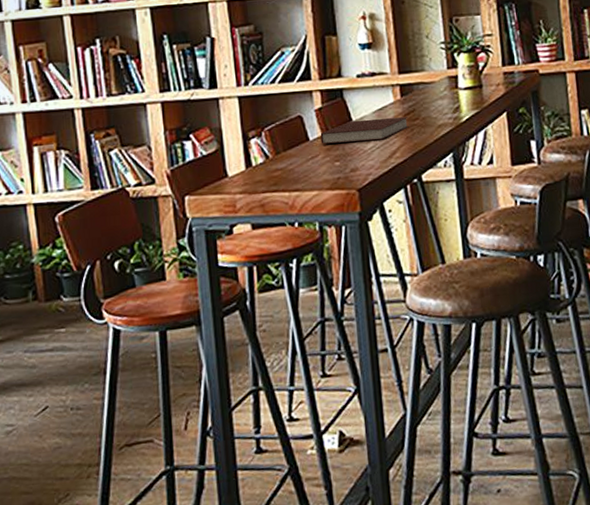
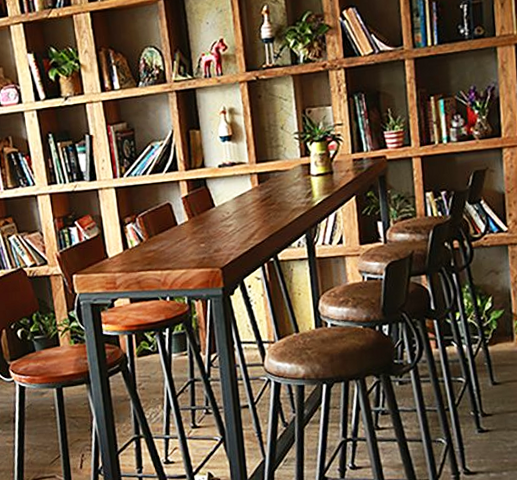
notebook: present [320,117,409,144] -> none [187,202,266,228]

